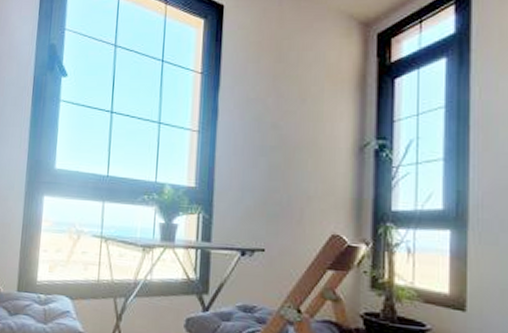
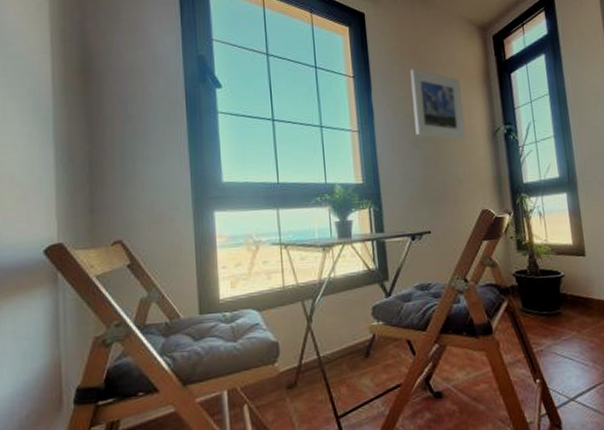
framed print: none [263,68,326,151] -> present [410,69,466,140]

